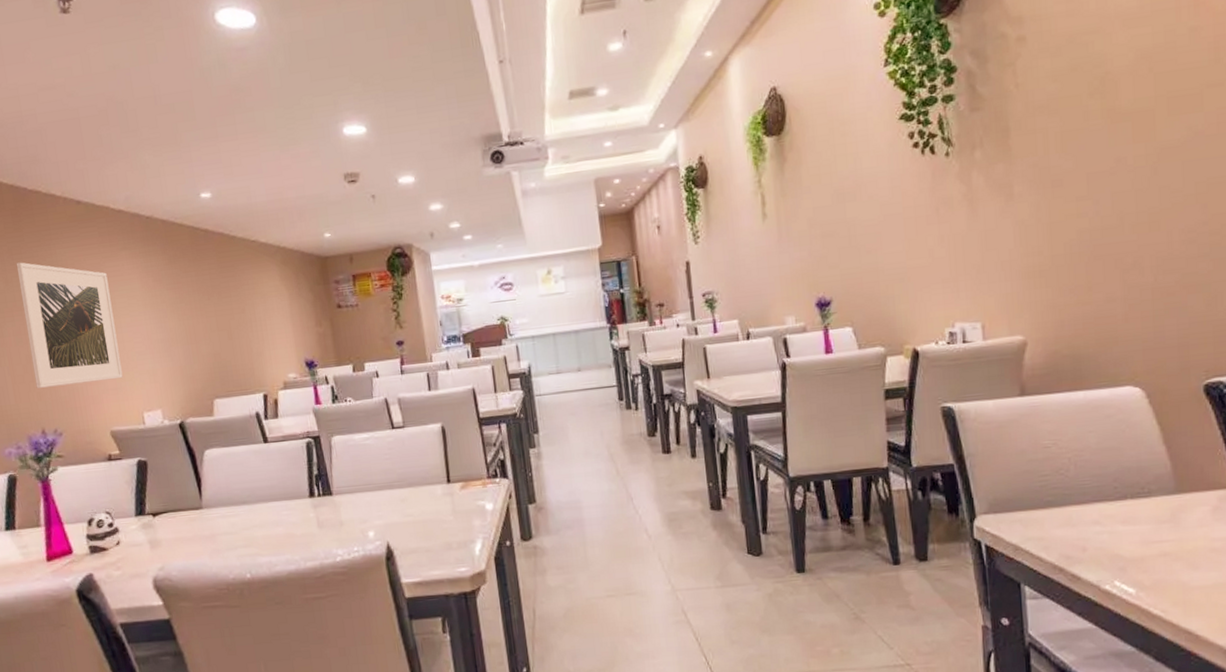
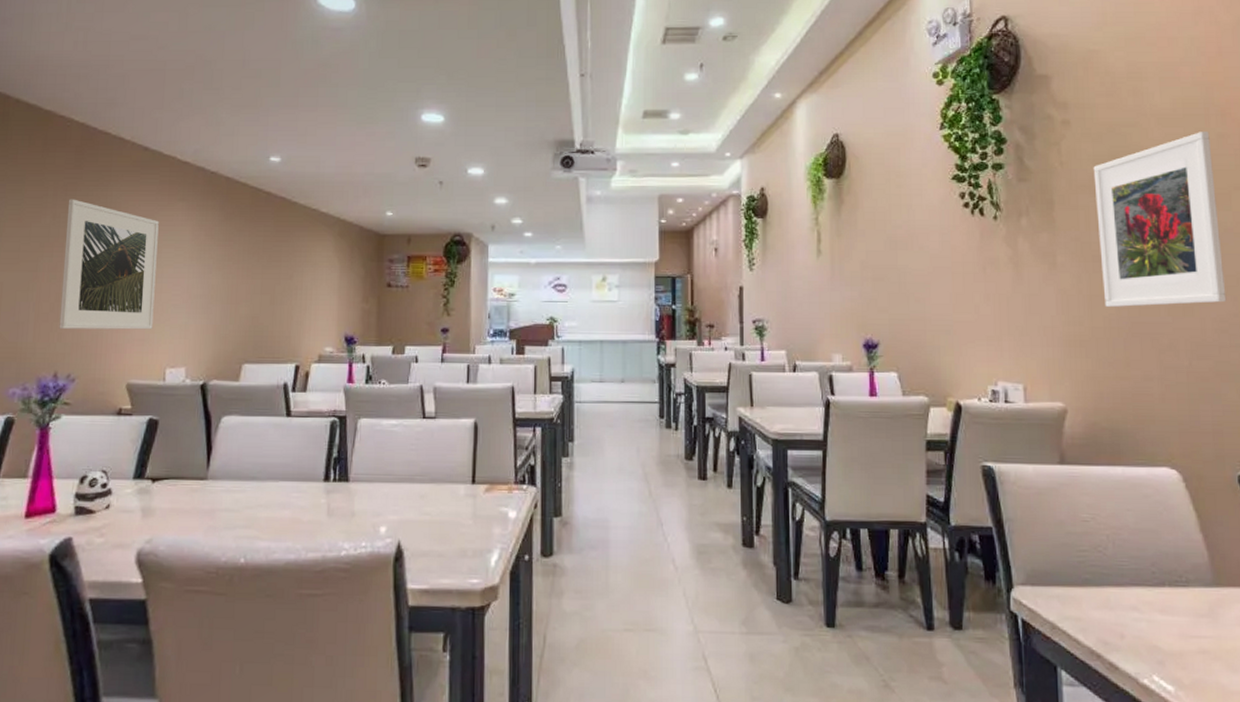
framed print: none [1052,27,1196,234] -> present [1093,132,1227,308]

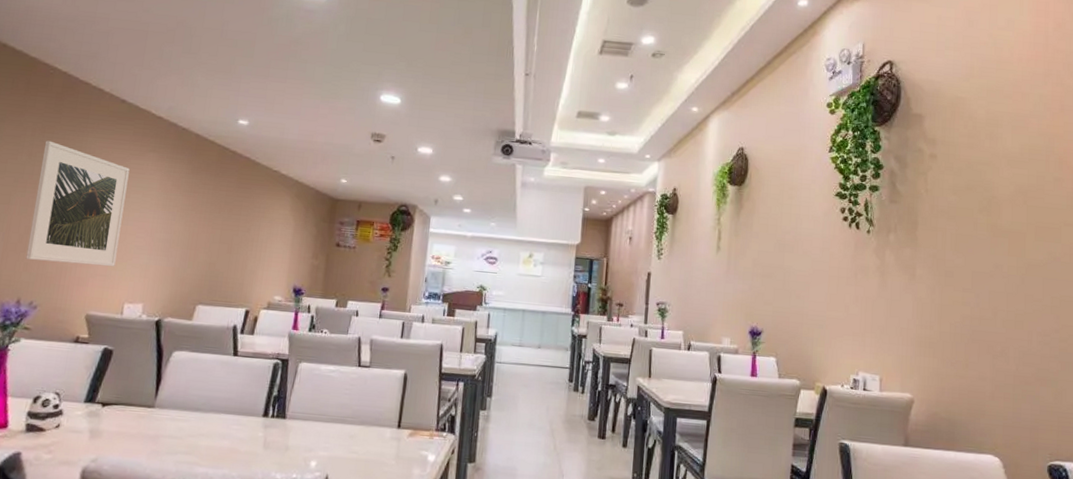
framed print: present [1093,132,1227,308] -> none [952,174,1051,320]

